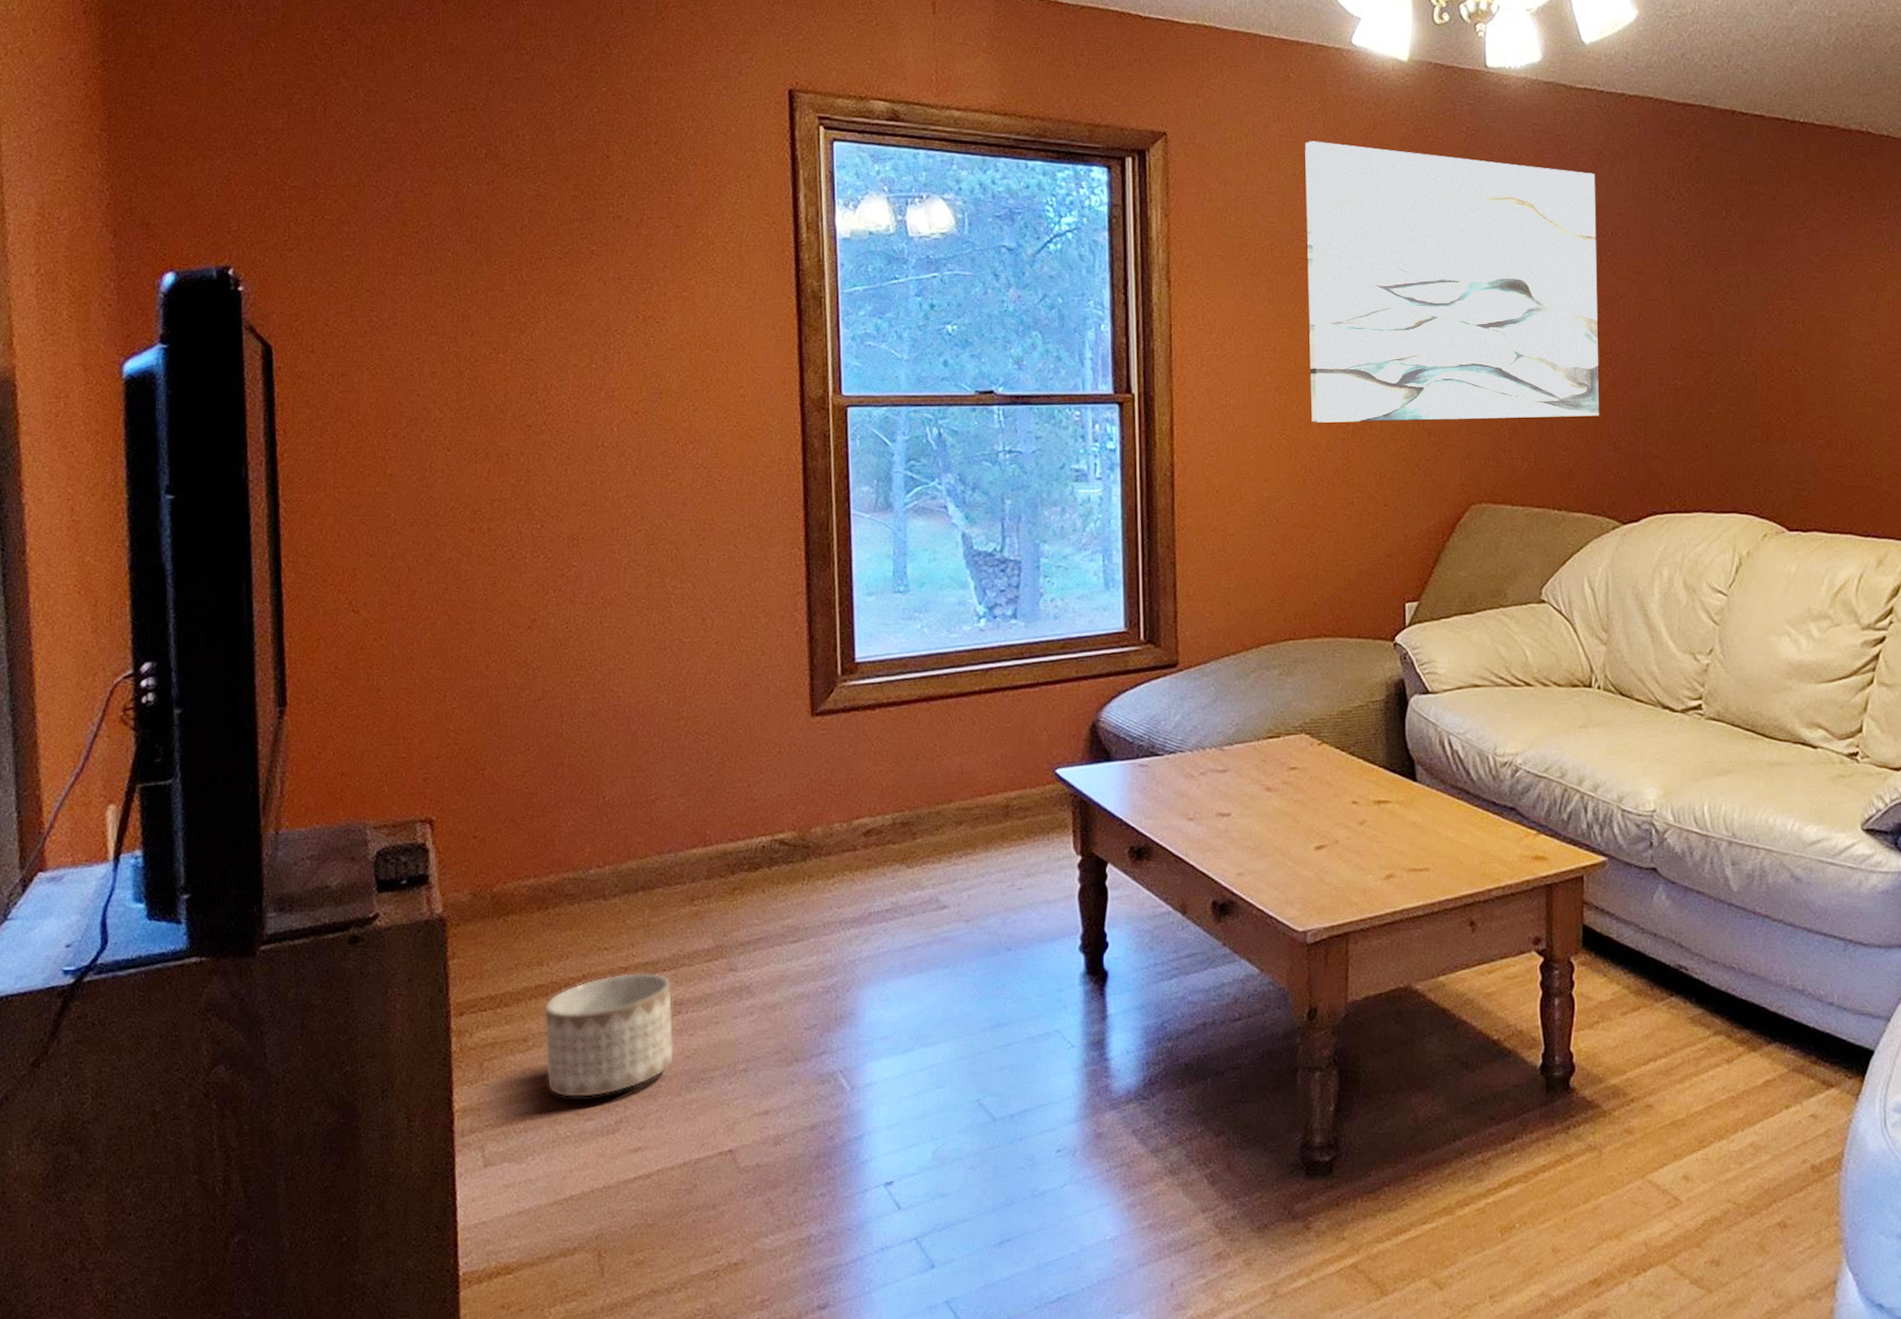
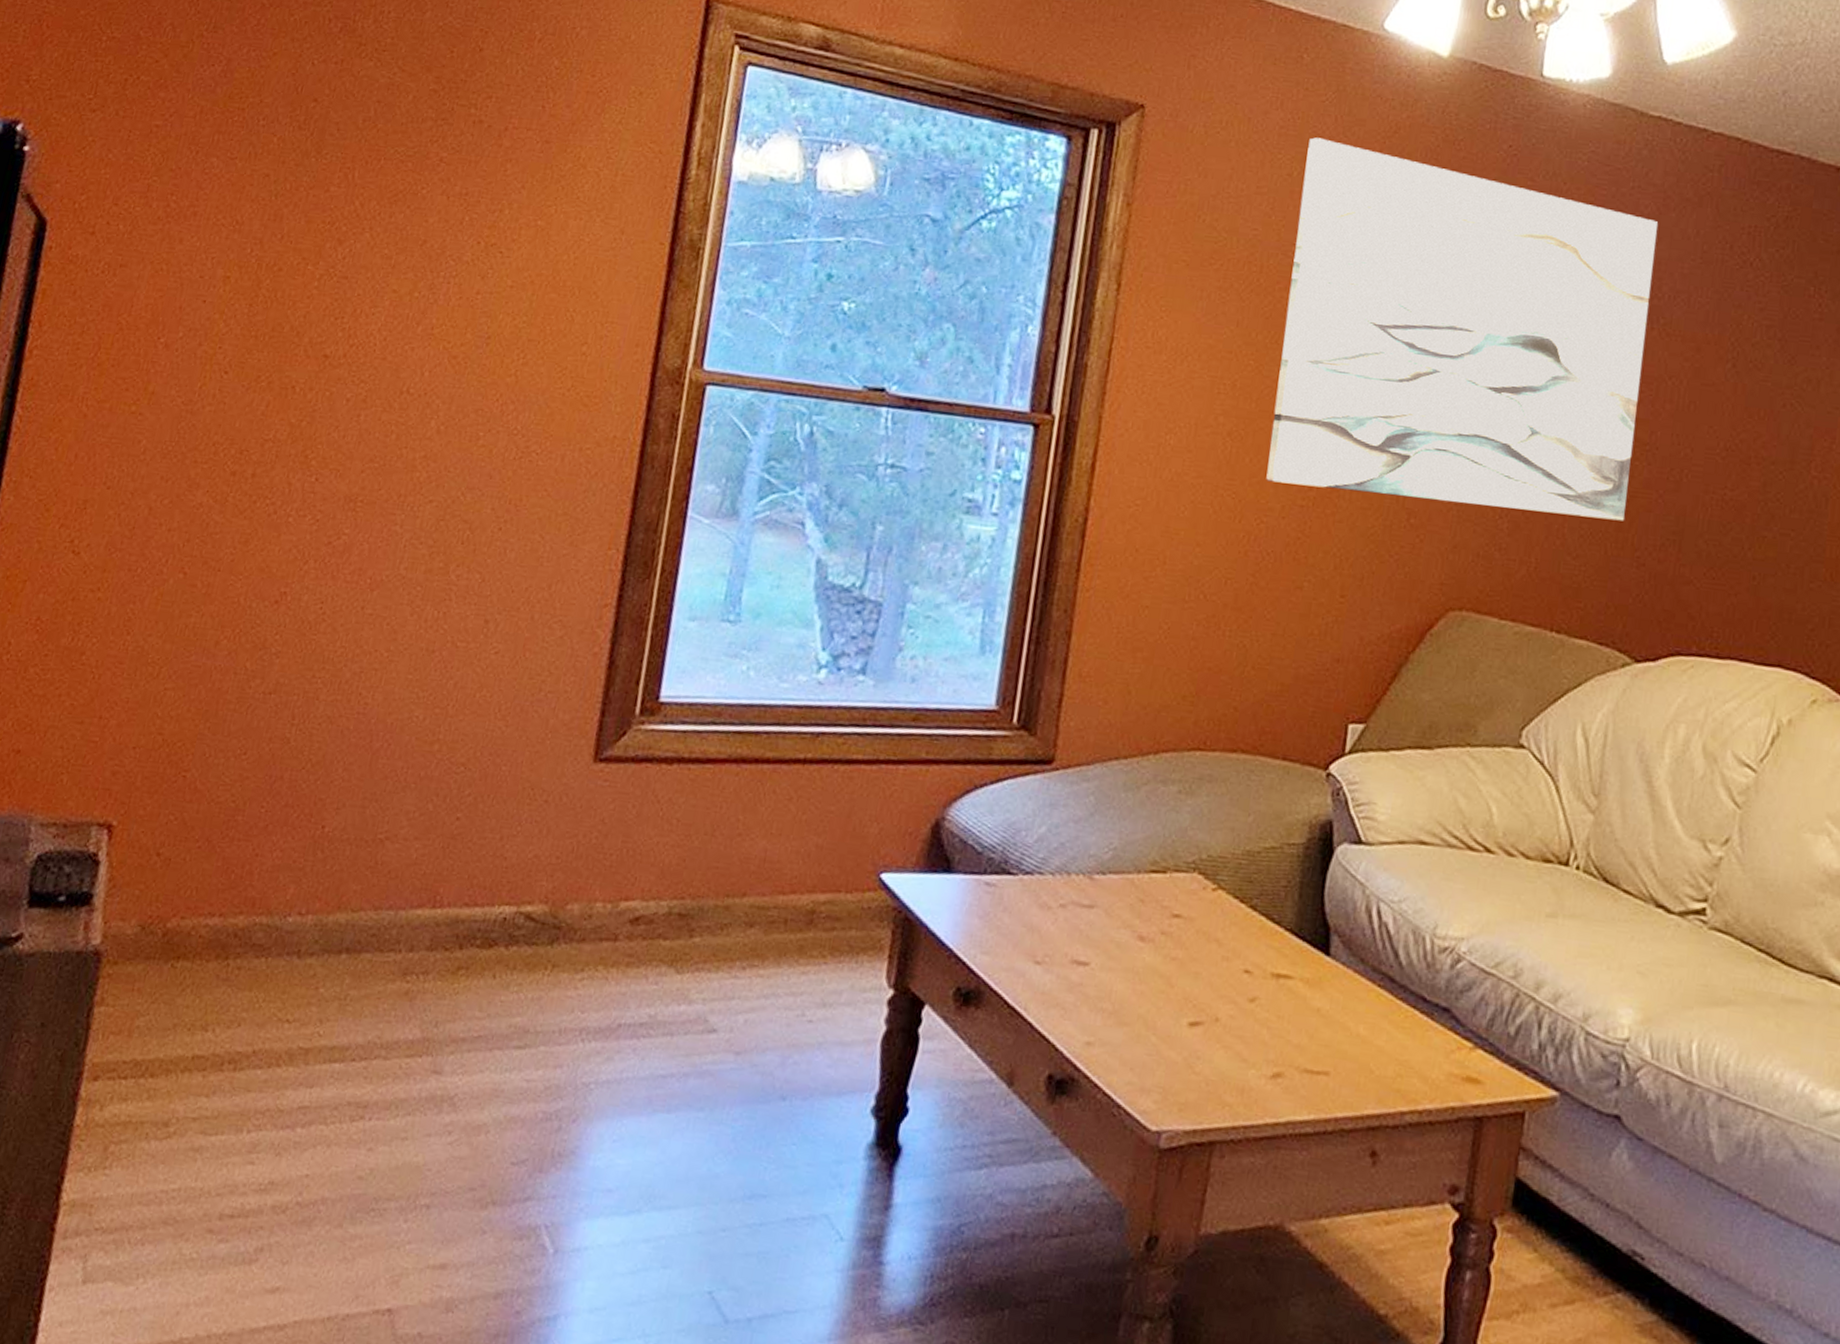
planter: present [544,972,674,1098] -> none [180,1055,360,1213]

